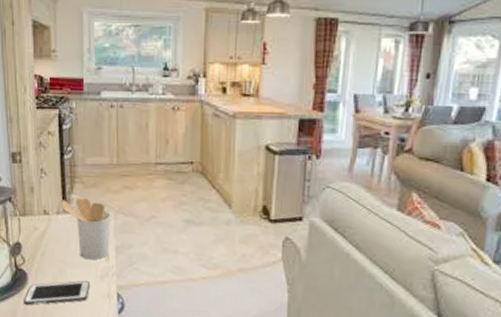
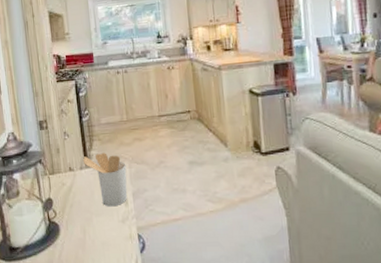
cell phone: present [24,280,90,306] -> none [58,225,114,255]

